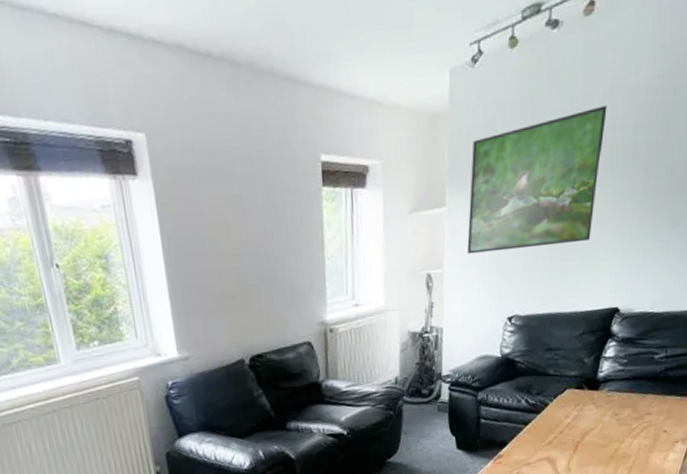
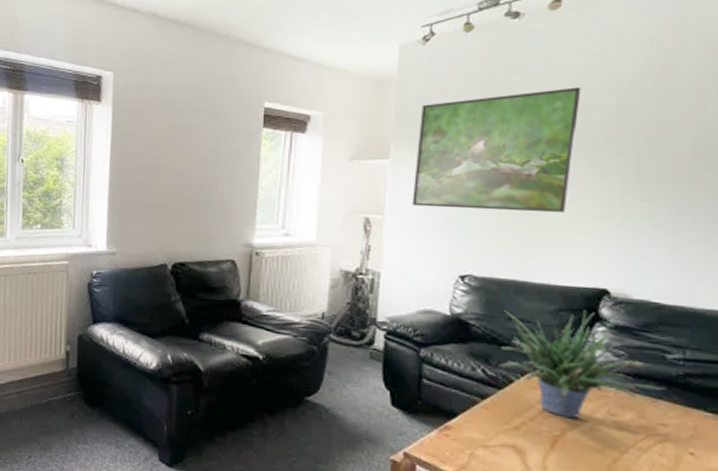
potted plant: none [537,323,653,425] -> present [498,309,666,419]

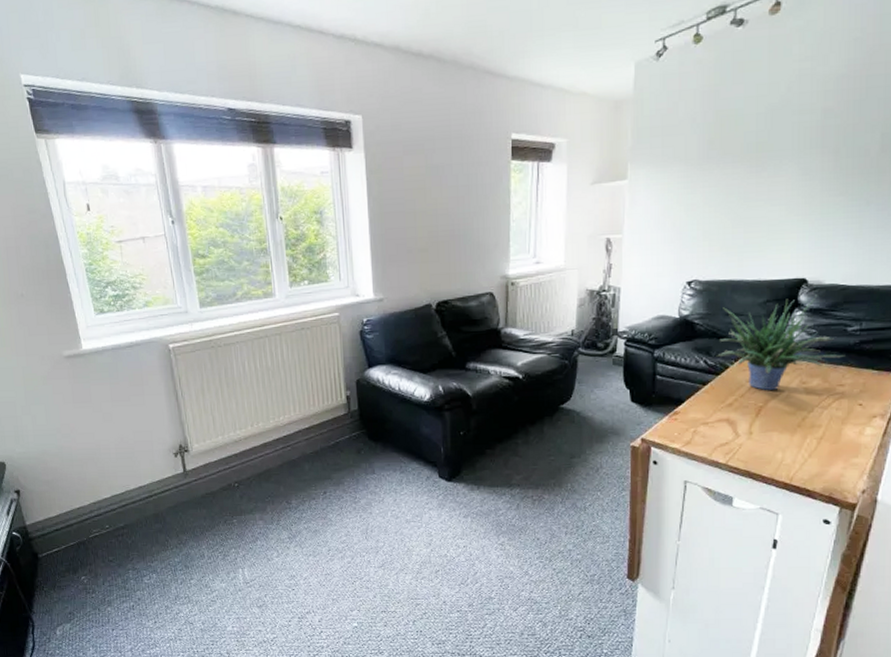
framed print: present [412,87,581,213] -> none [647,92,794,223]

